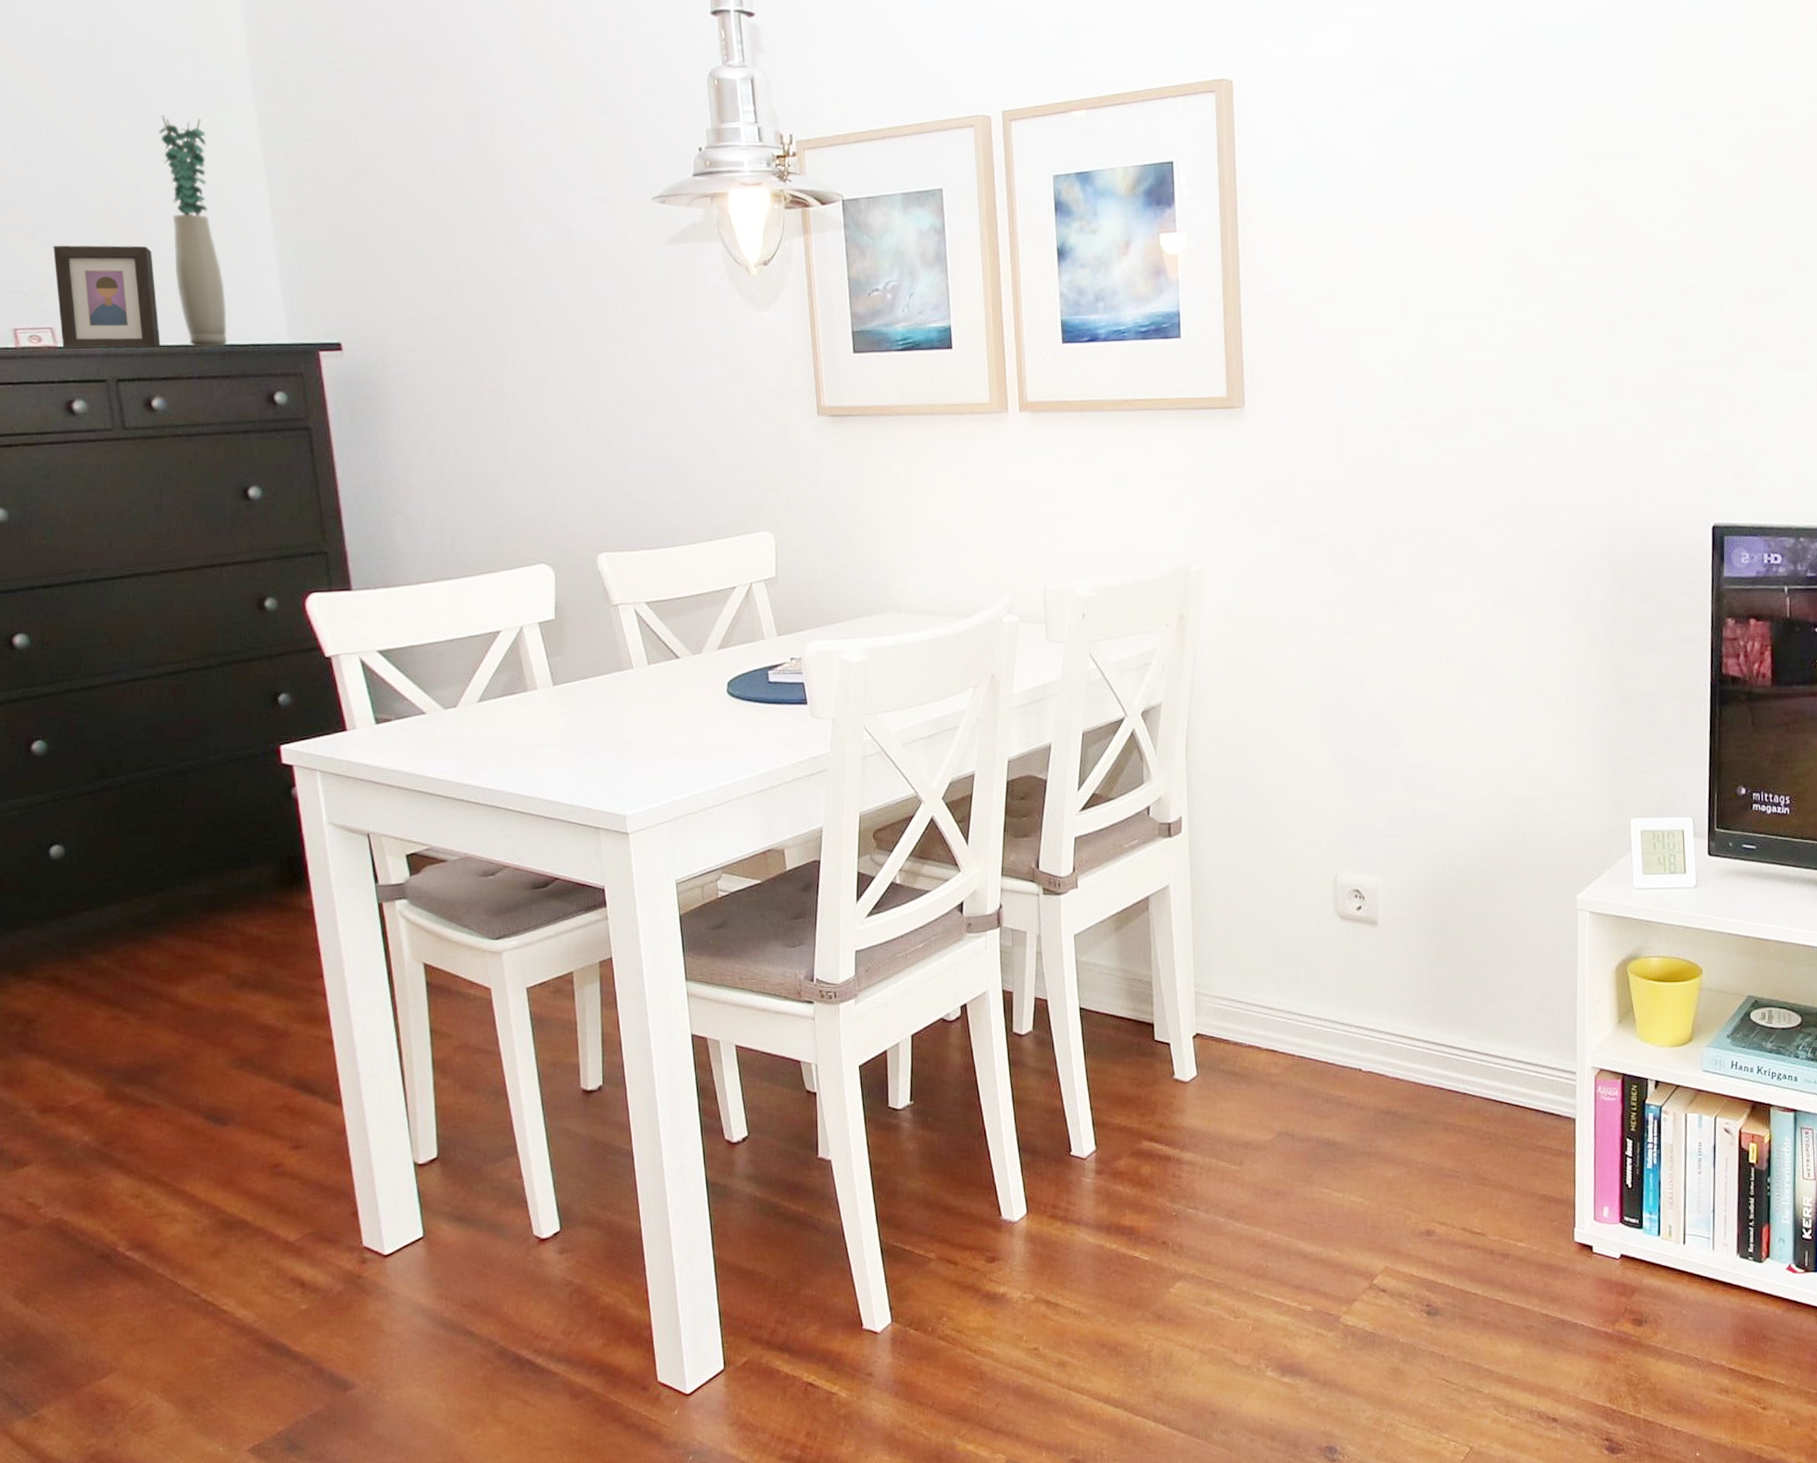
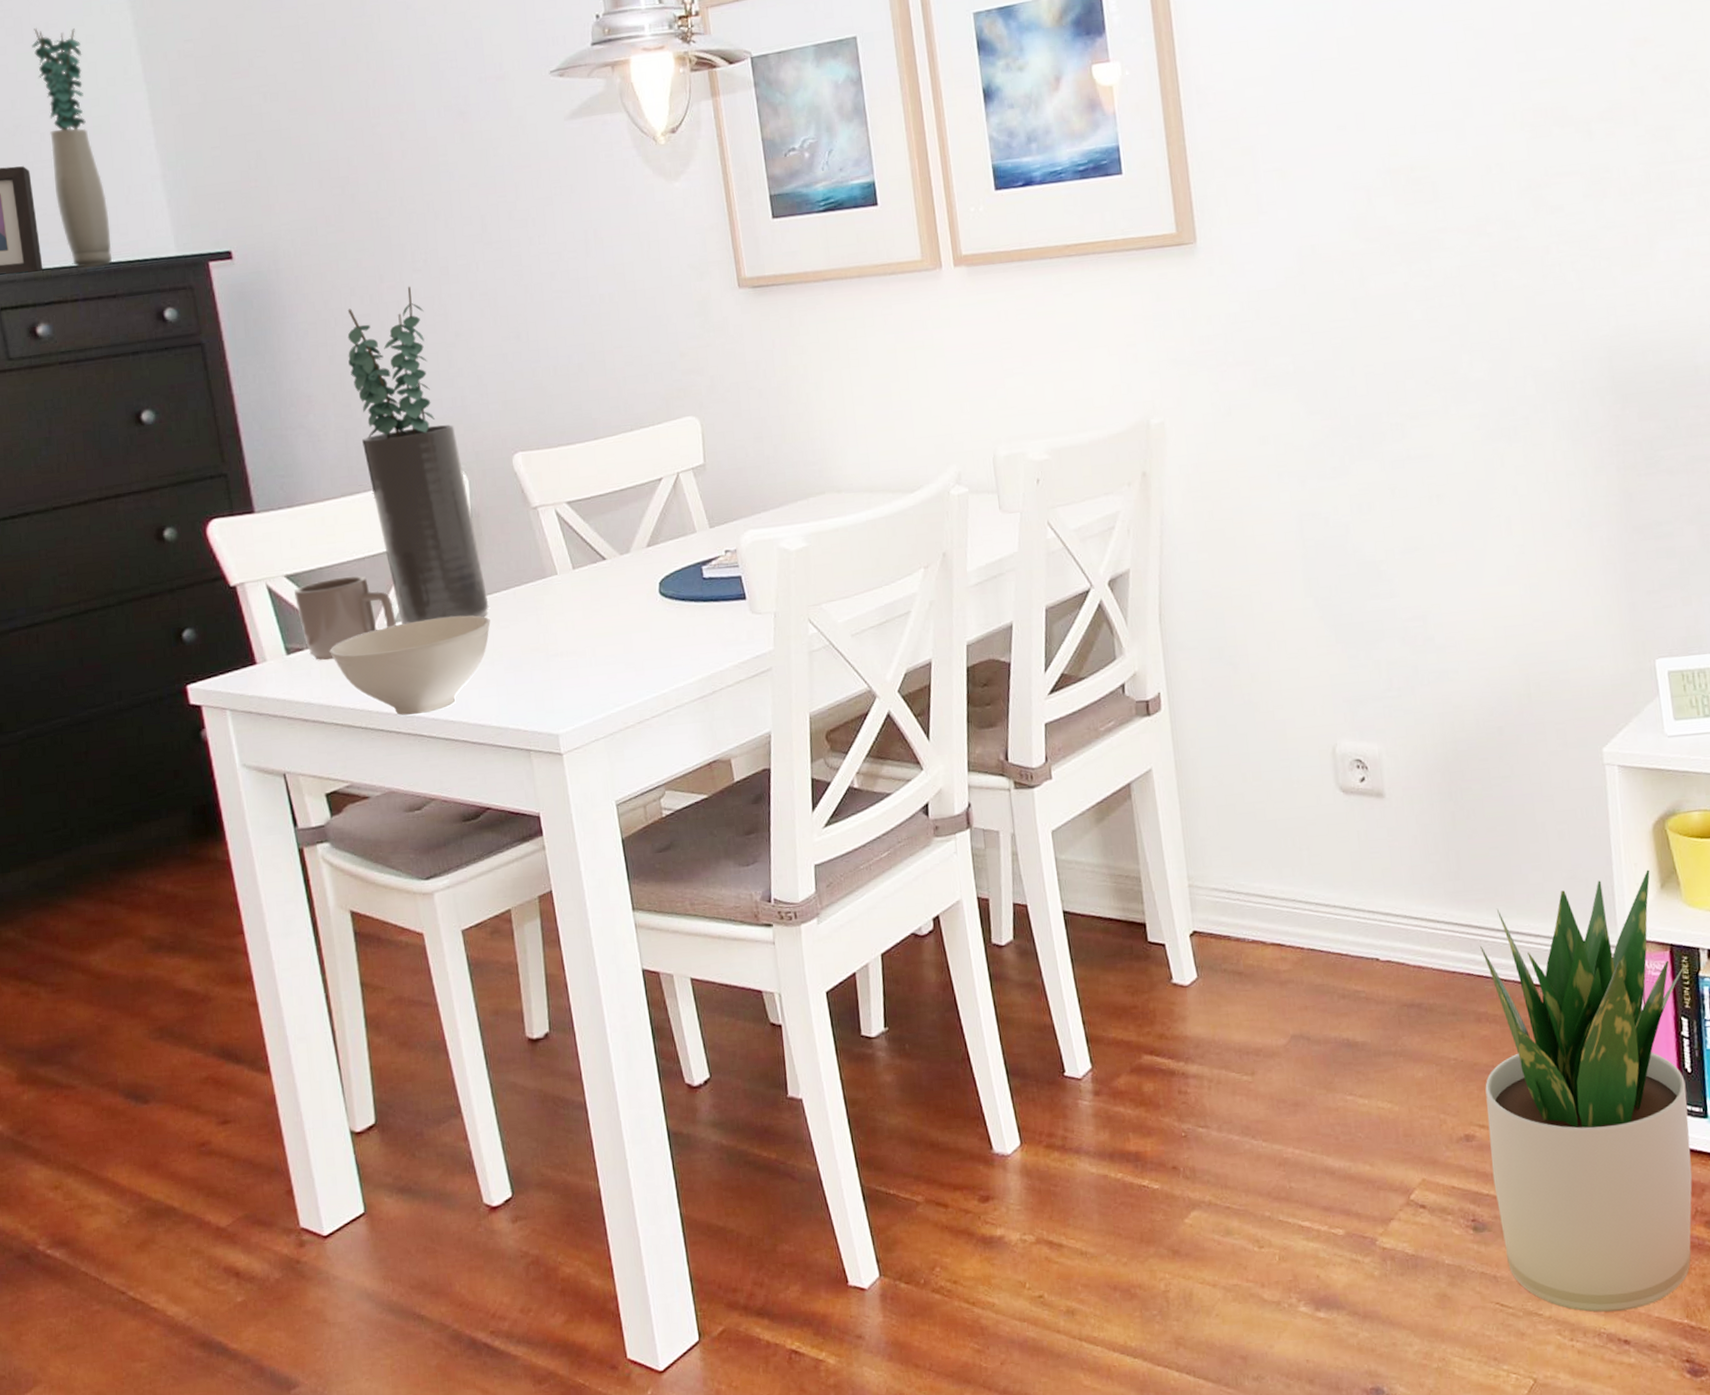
mug: none [385,656,480,732] -> present [293,576,396,661]
bowl: none [416,700,568,789] -> present [329,615,491,716]
vase: none [447,389,568,704] -> present [347,286,489,625]
planter: none [1447,1006,1633,1392] -> present [1480,869,1693,1312]

